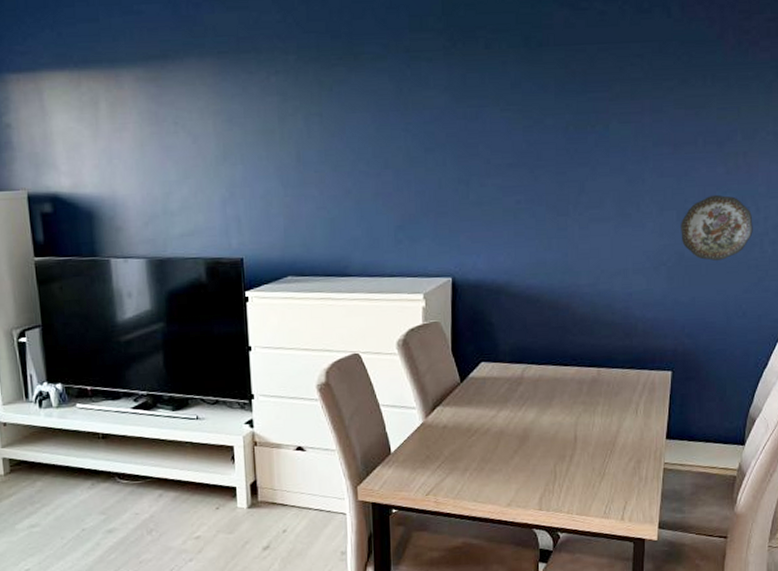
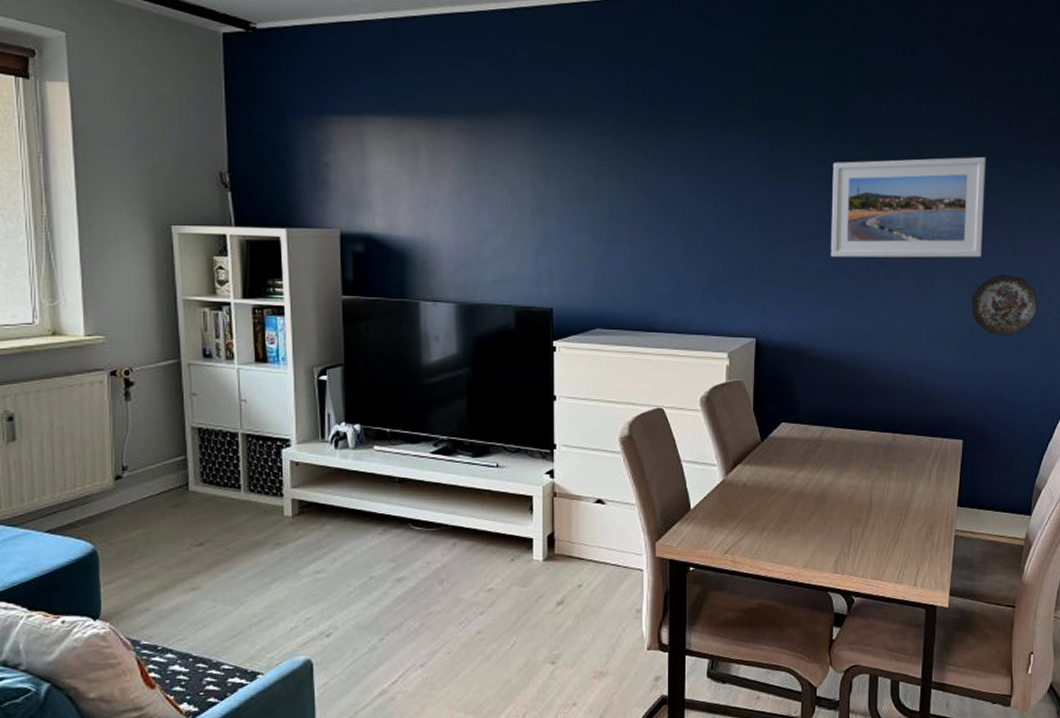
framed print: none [528,69,696,188] -> present [830,157,986,258]

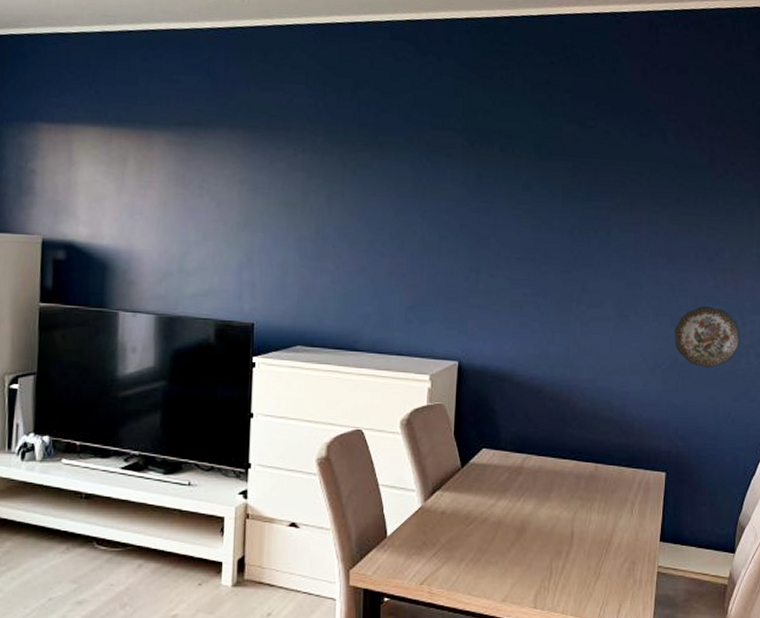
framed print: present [830,157,986,258] -> none [534,189,689,289]

